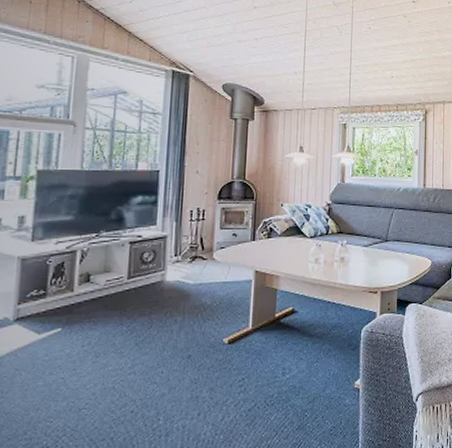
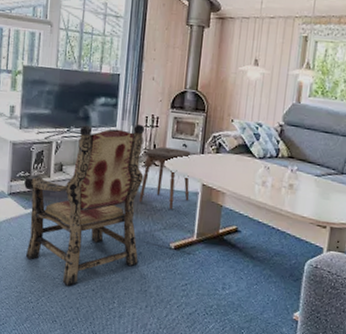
armchair: none [37,219,190,415] -> present [24,124,145,286]
stool: none [185,239,242,303] -> present [138,146,191,210]

